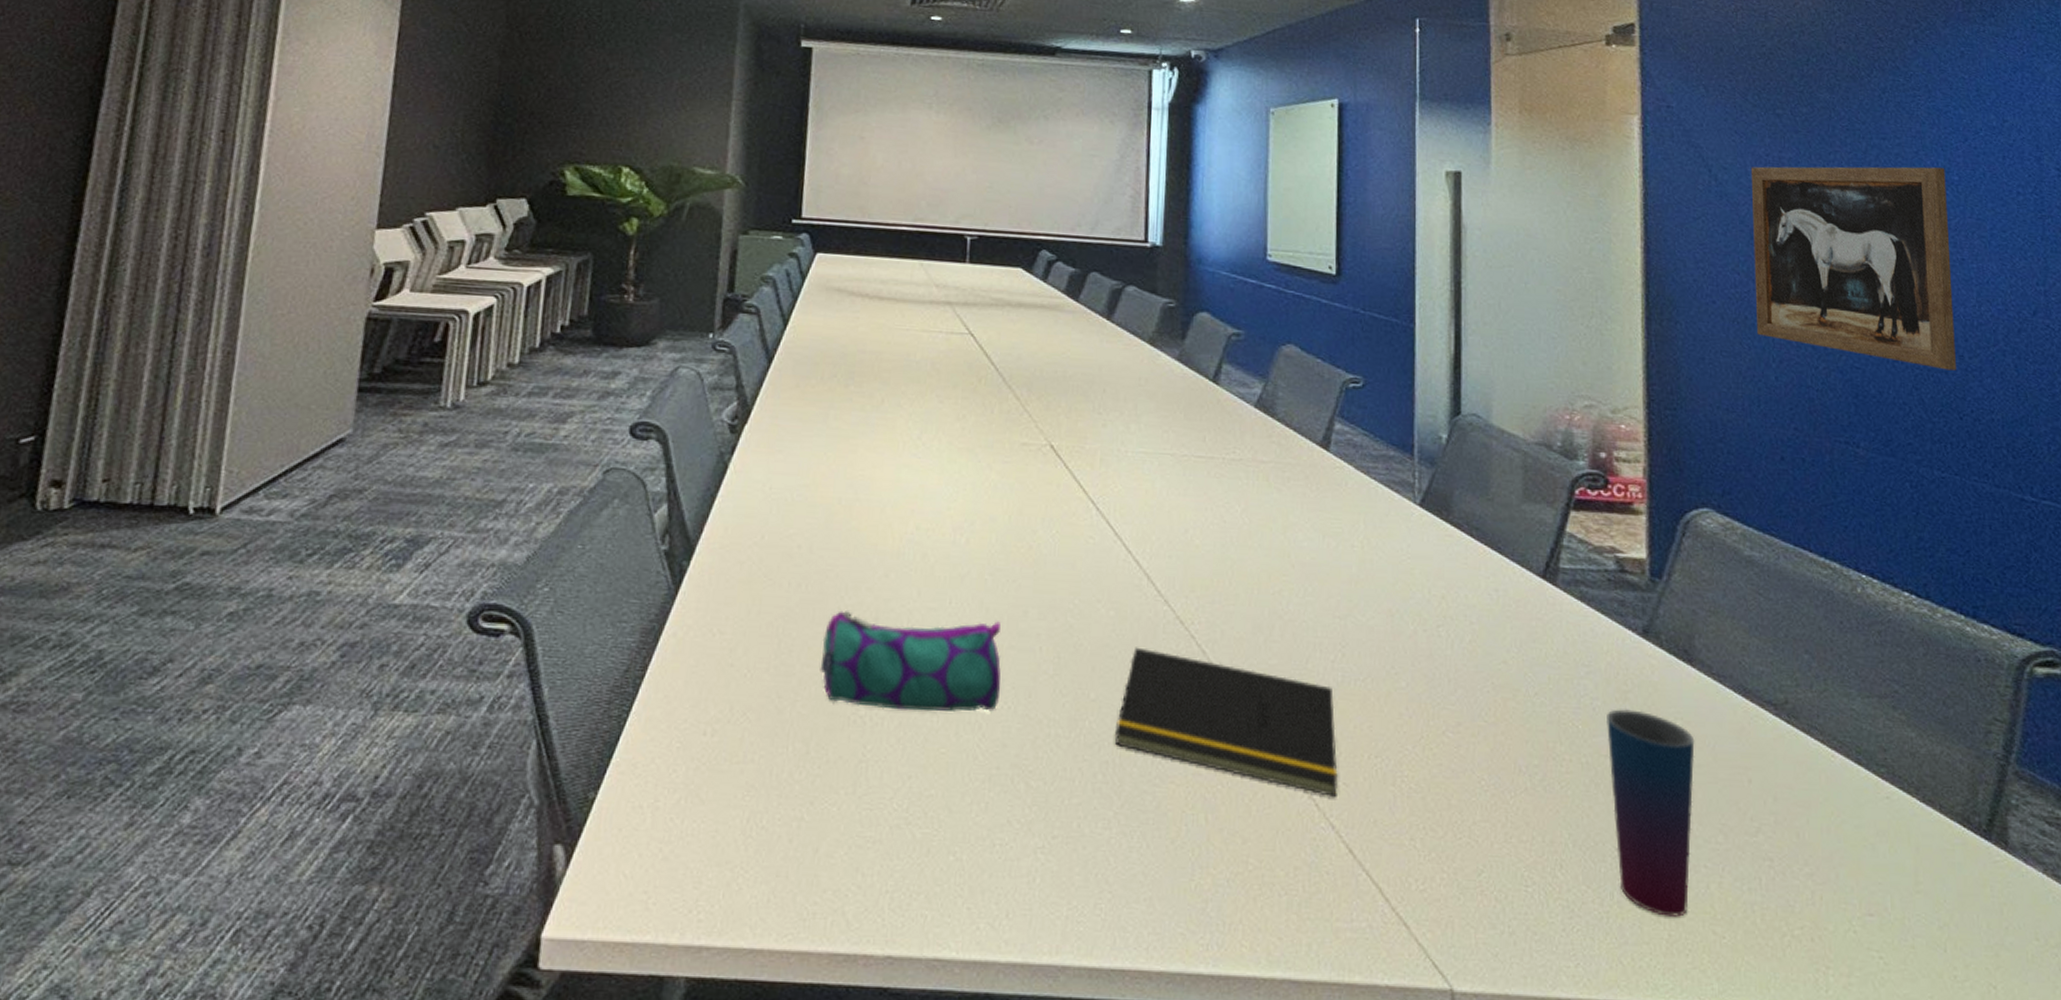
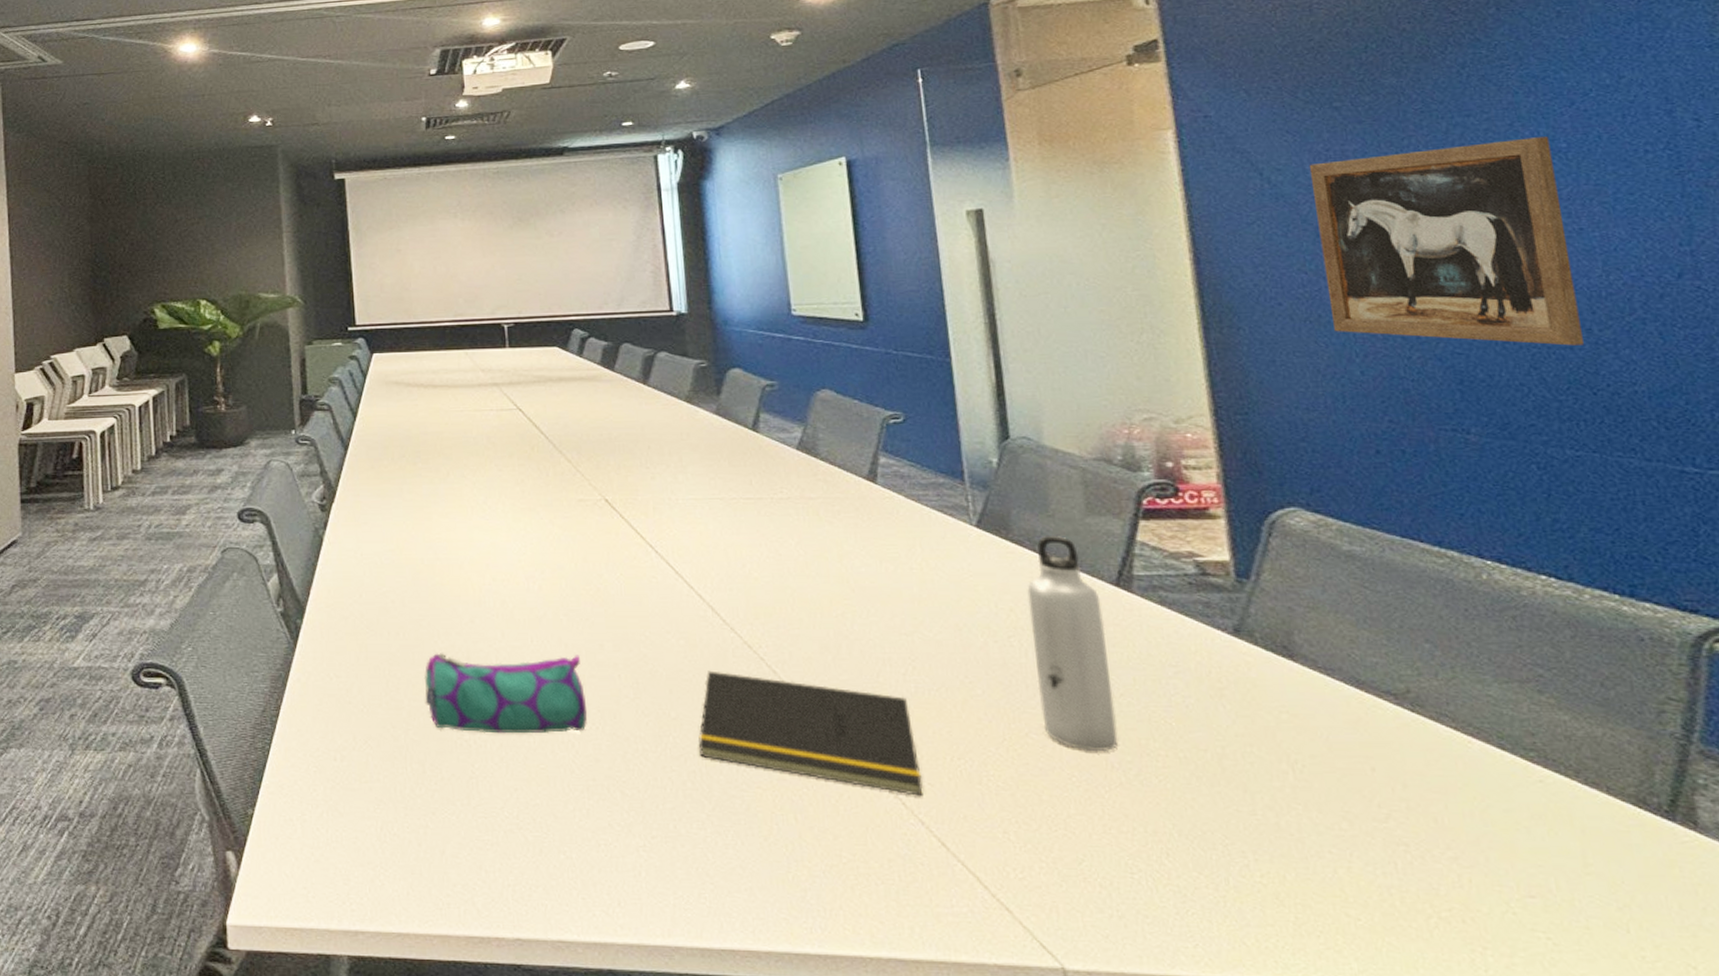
water bottle: none [1459,519,1528,755] -> present [1027,535,1119,752]
cup: present [1607,709,1695,917] -> none [1202,705,1314,900]

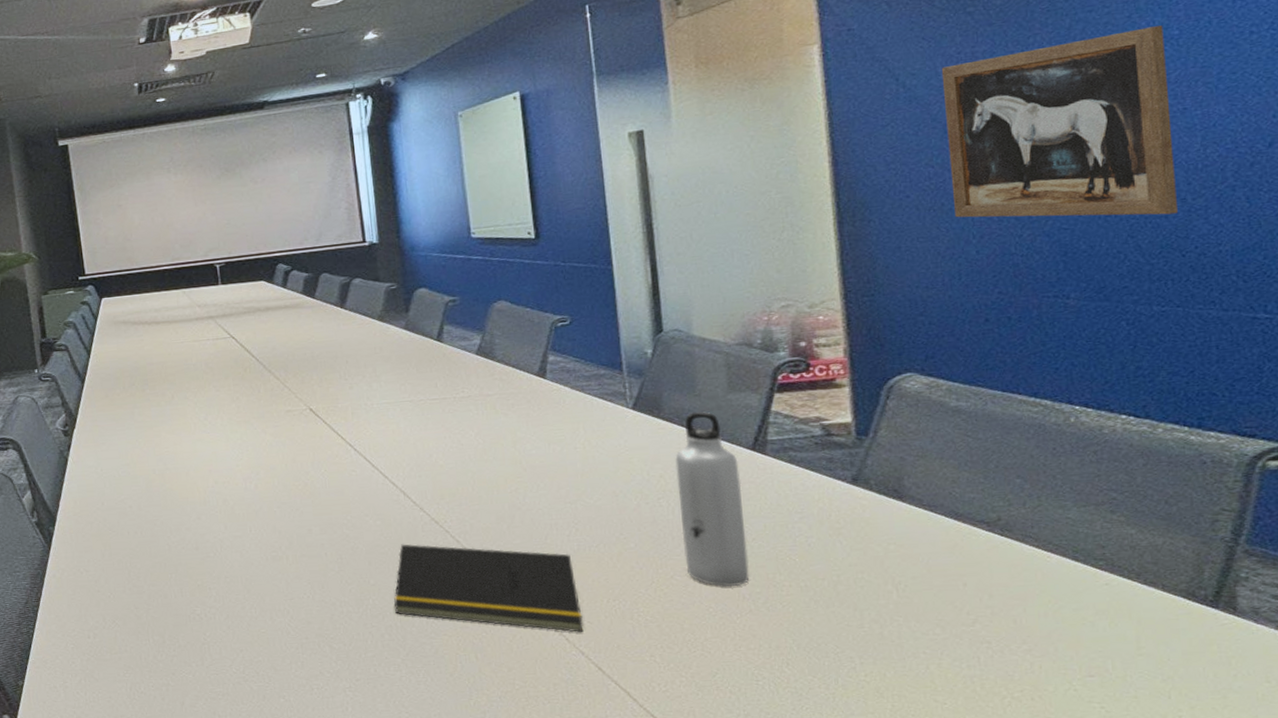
pencil case: present [424,652,588,734] -> none [160,539,300,608]

